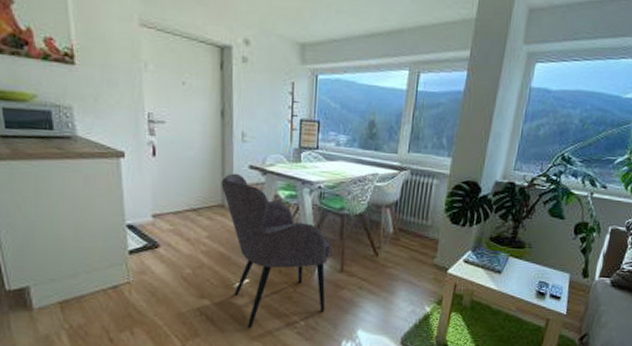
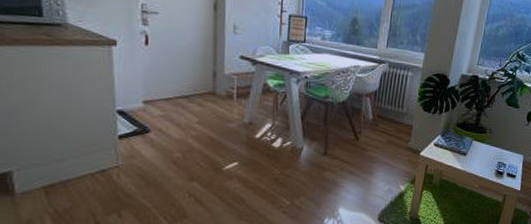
armchair: present [221,173,332,329] -> none [212,62,317,209]

